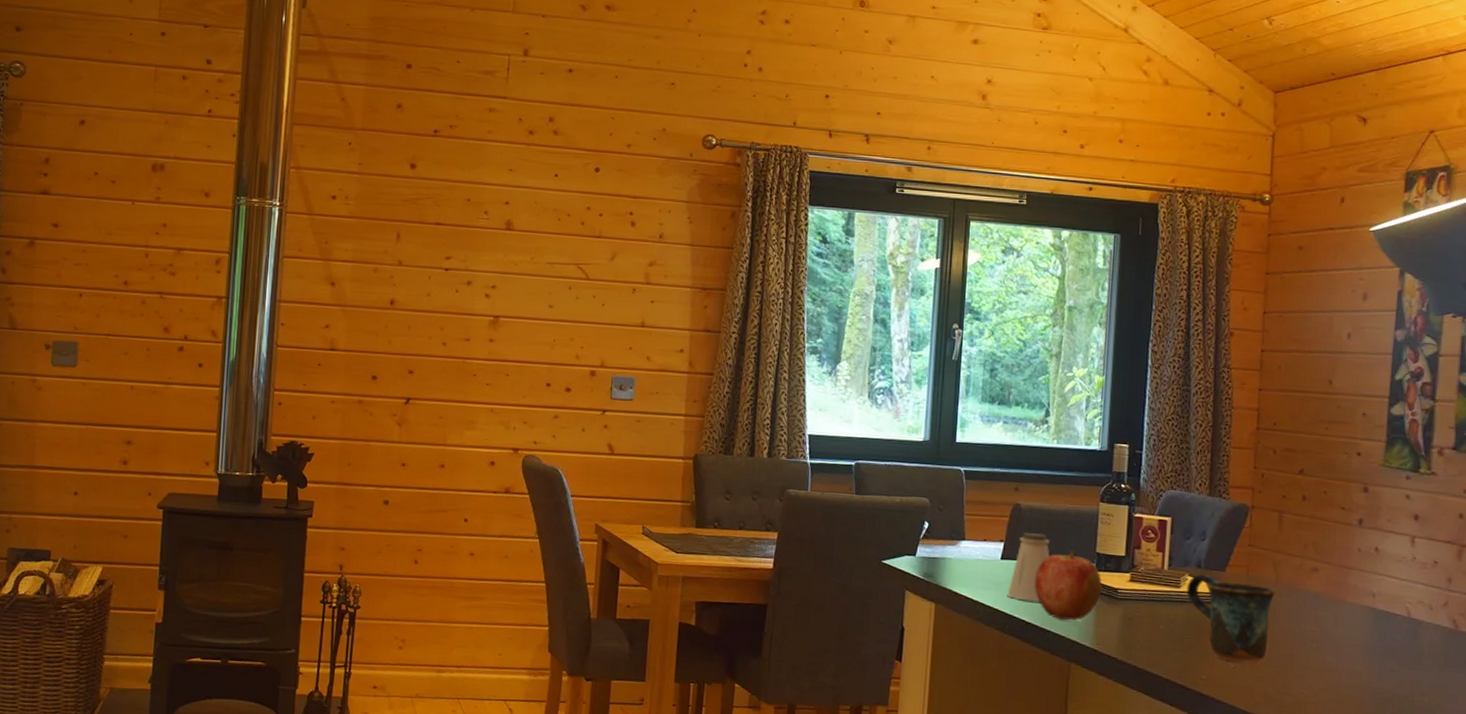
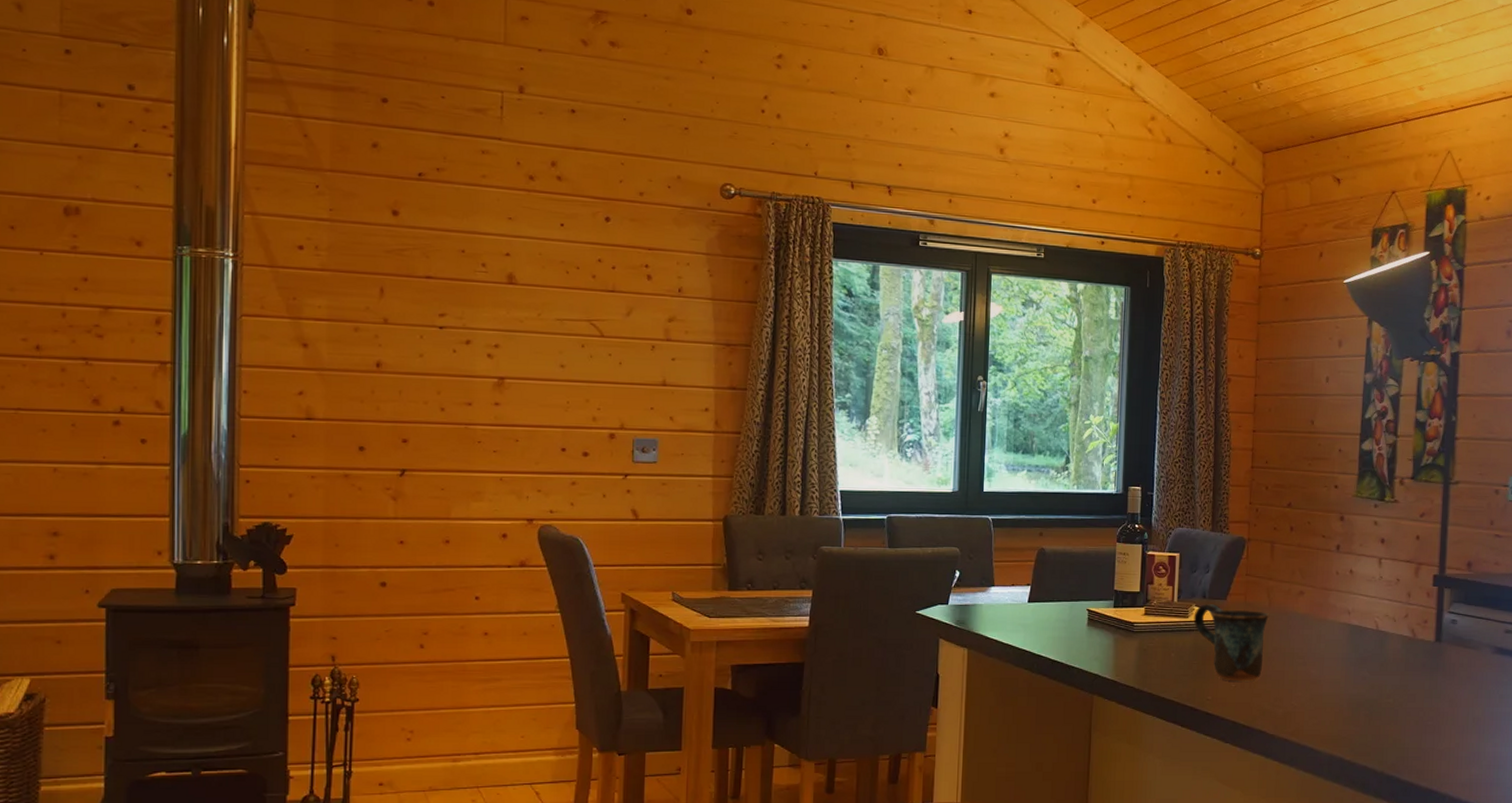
saltshaker: present [1007,533,1050,602] -> none [1034,575,1073,641]
apple: present [1034,550,1102,621] -> none [1059,589,1120,656]

